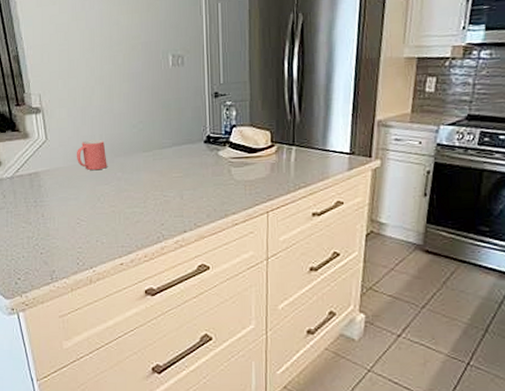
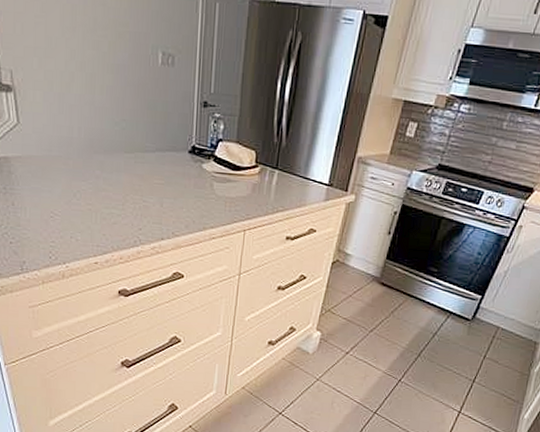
mug: present [77,139,107,171] -> none [52,130,85,165]

